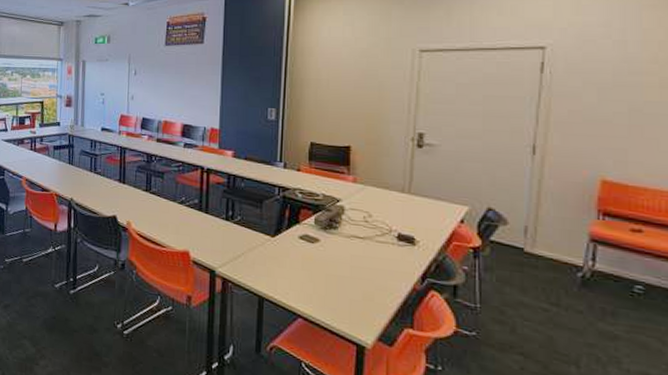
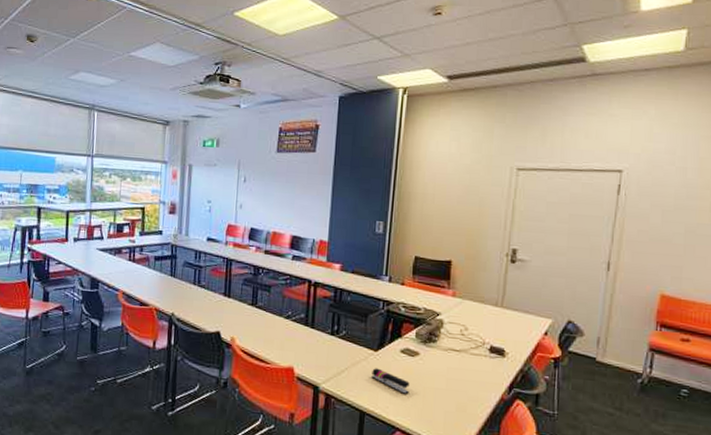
stapler: none [269,254,310,282] -> present [371,368,410,395]

